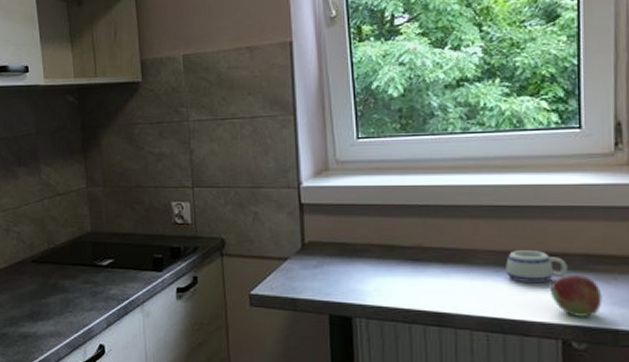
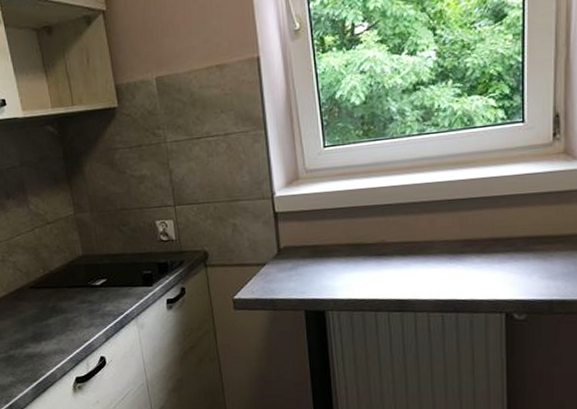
mug: present [506,250,568,284] -> none [458,237,511,267]
fruit: present [549,275,603,317] -> none [495,256,540,292]

